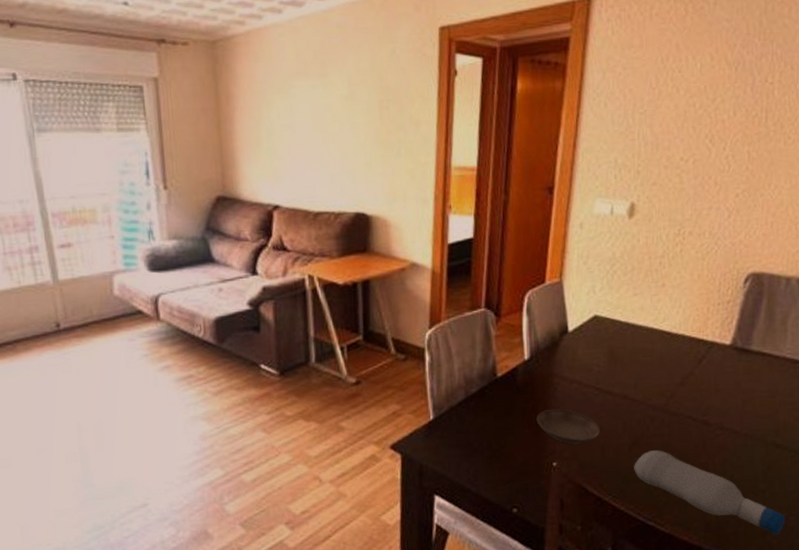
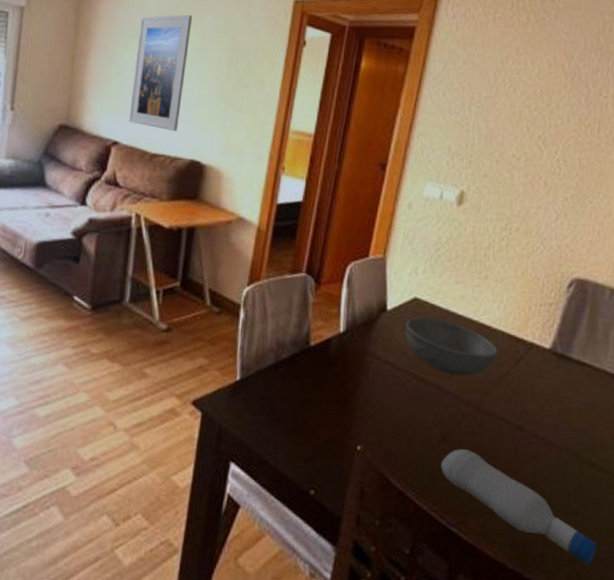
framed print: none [281,60,338,186] -> present [128,14,193,131]
saucer: present [536,409,600,444] -> none [345,388,409,430]
bowl: none [588,332,681,384] -> present [405,316,499,376]

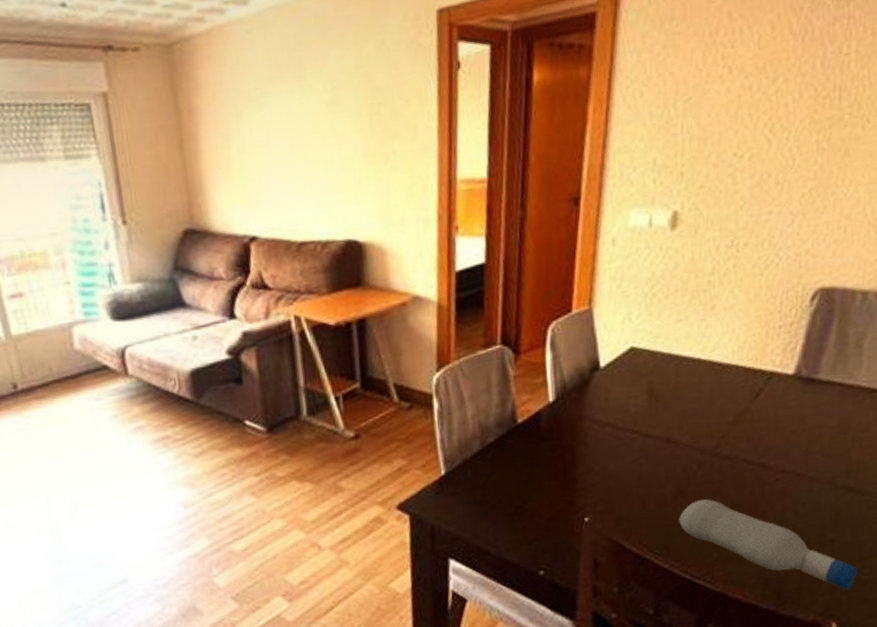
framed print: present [128,14,193,131] -> none [251,58,324,211]
bowl: present [405,316,499,376] -> none [623,365,734,425]

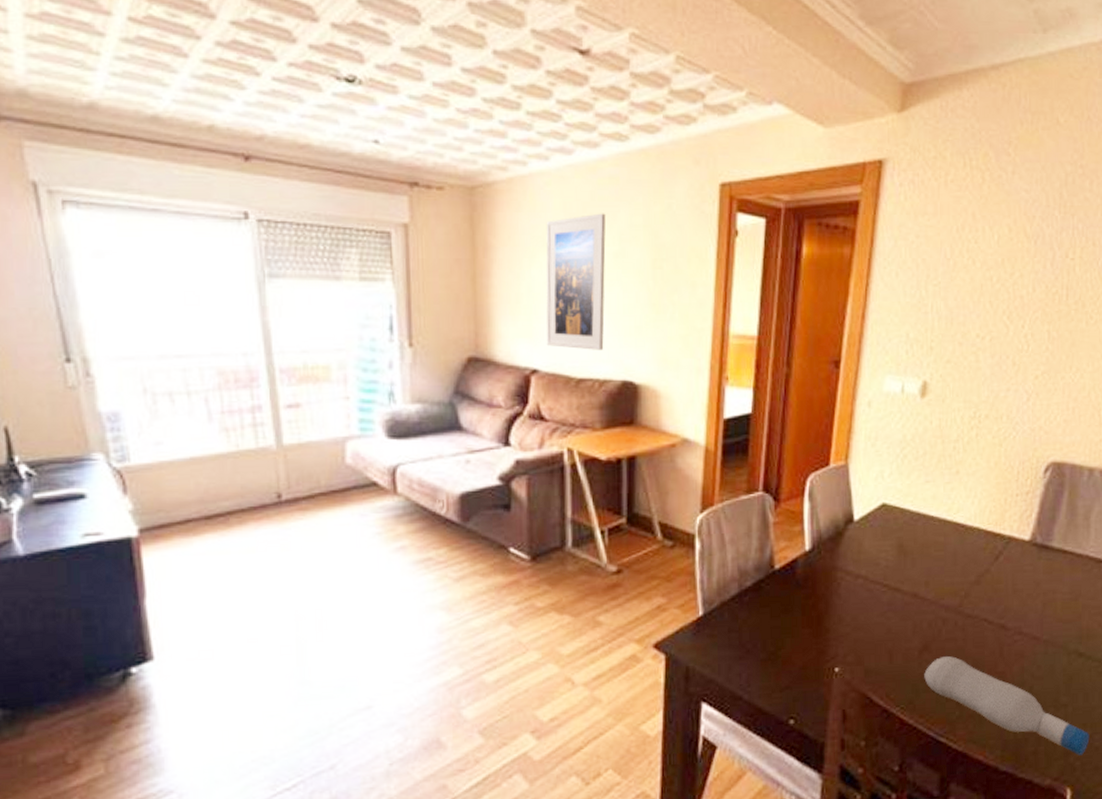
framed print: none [251,58,324,211] -> present [546,213,606,350]

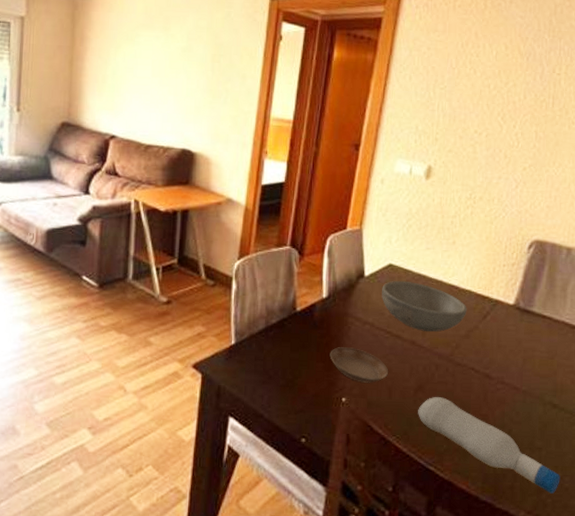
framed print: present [546,213,606,350] -> none [124,16,178,123]
saucer: none [817,607,887,648] -> present [330,347,388,383]
bowl: none [875,522,976,582] -> present [382,280,467,332]

